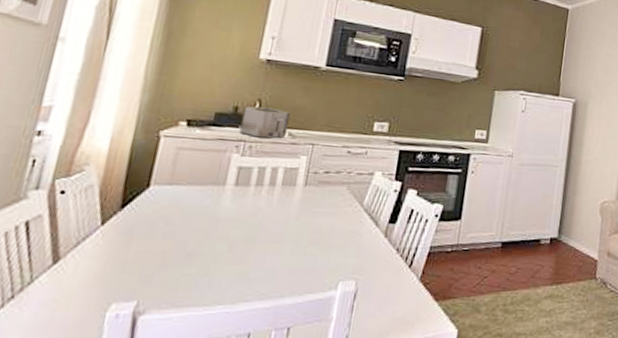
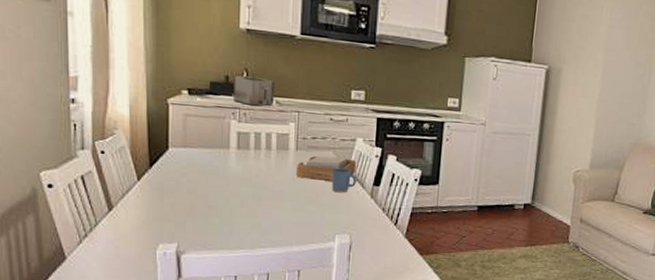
napkin holder: none [300,191,372,219] -> present [295,155,357,181]
mug: none [341,204,371,233] -> present [331,168,357,193]

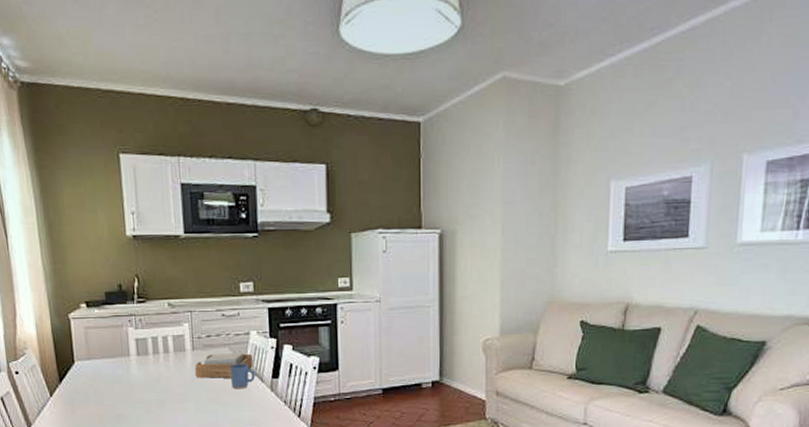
toaster: present [233,75,274,107] -> none [126,281,166,312]

